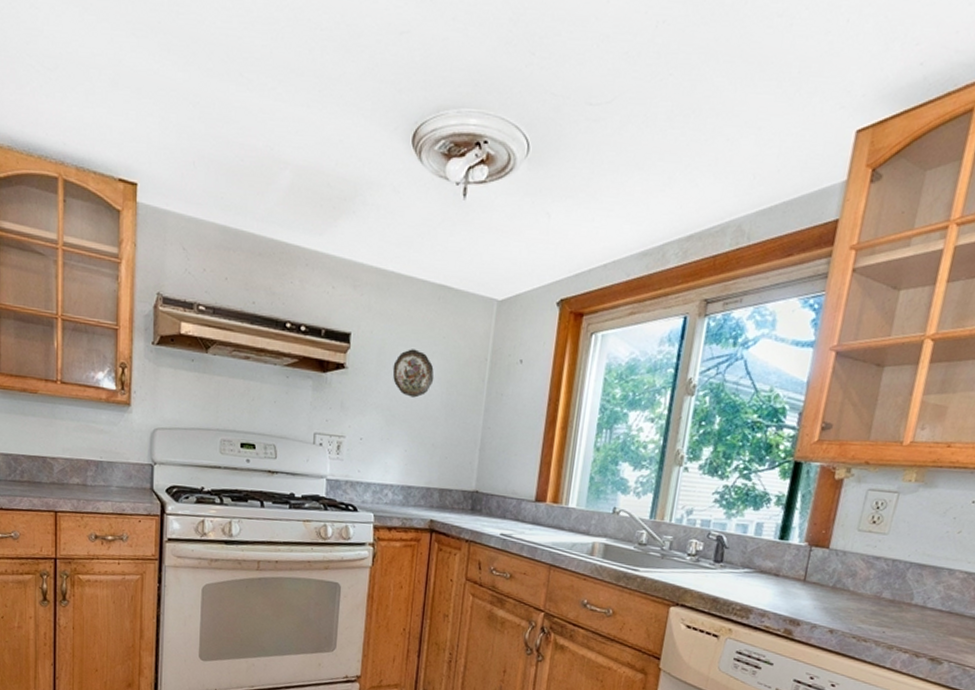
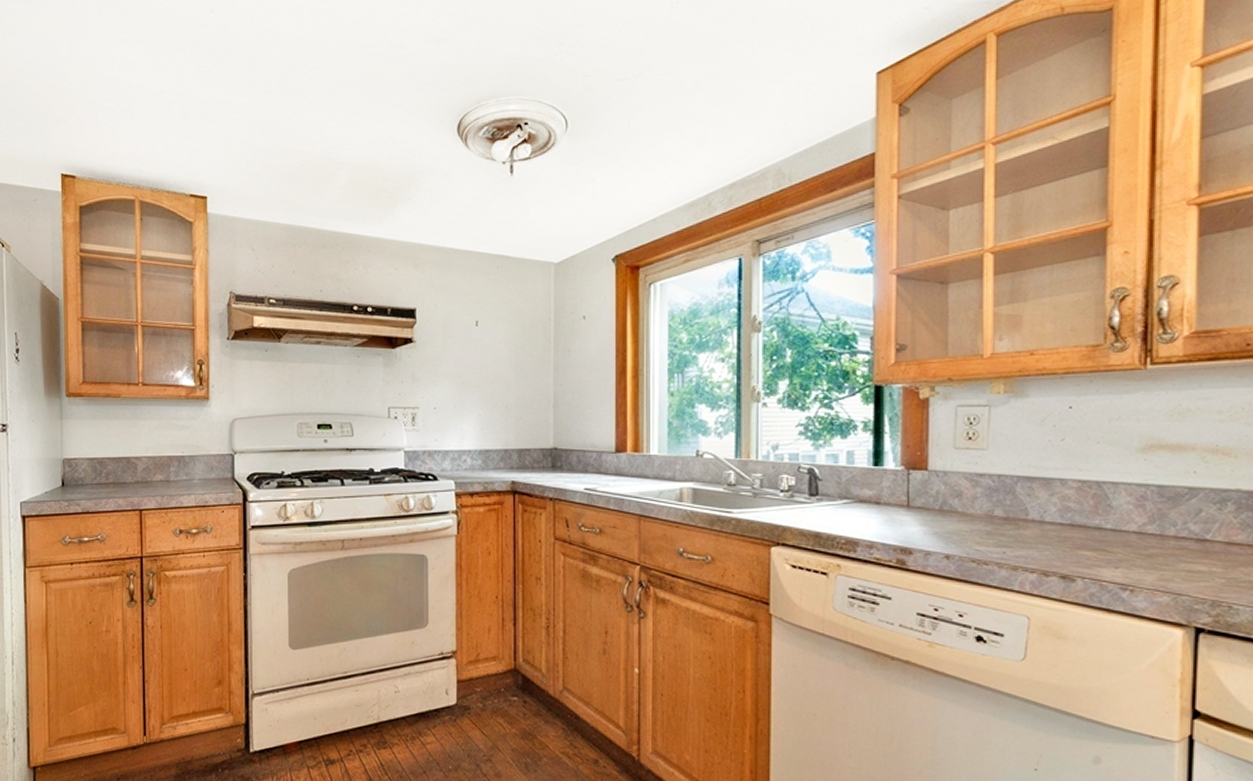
decorative plate: present [392,349,434,398] -> none [459,317,501,363]

